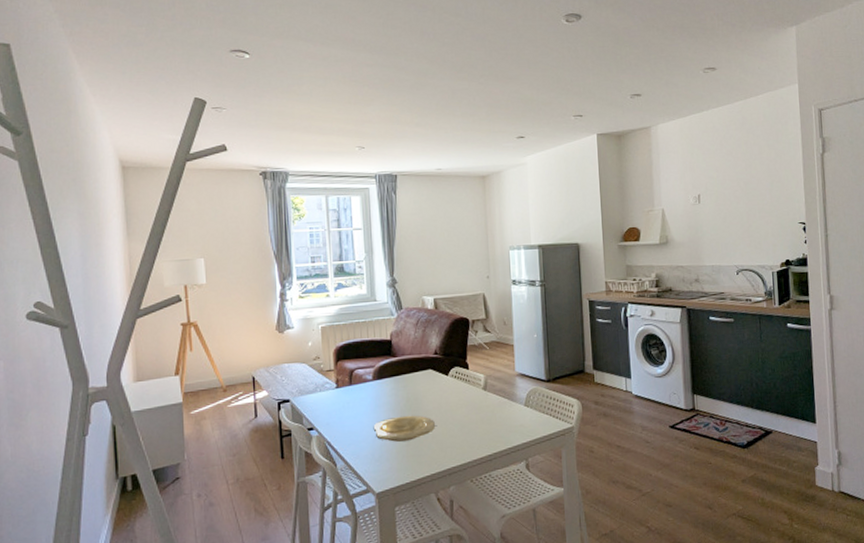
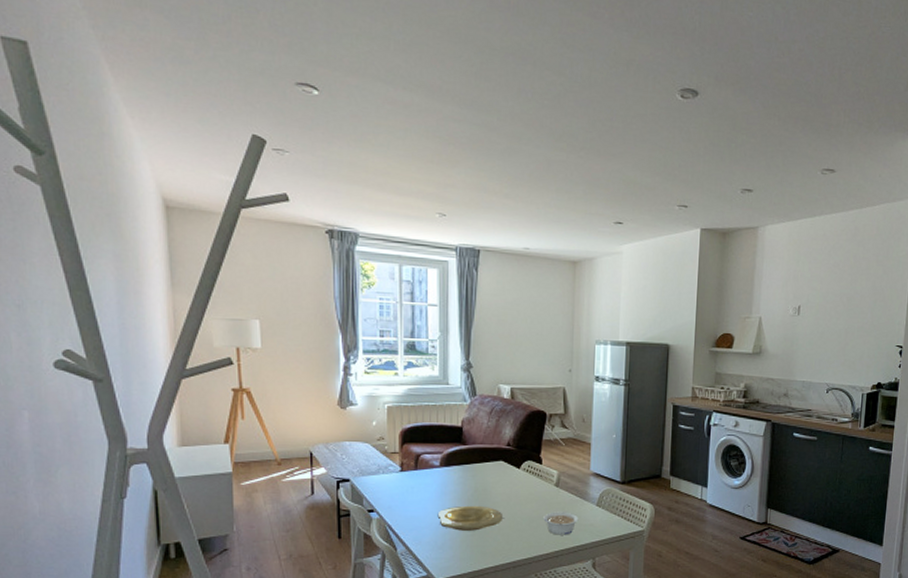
legume: none [474,414,509,439] -> present [543,511,579,535]

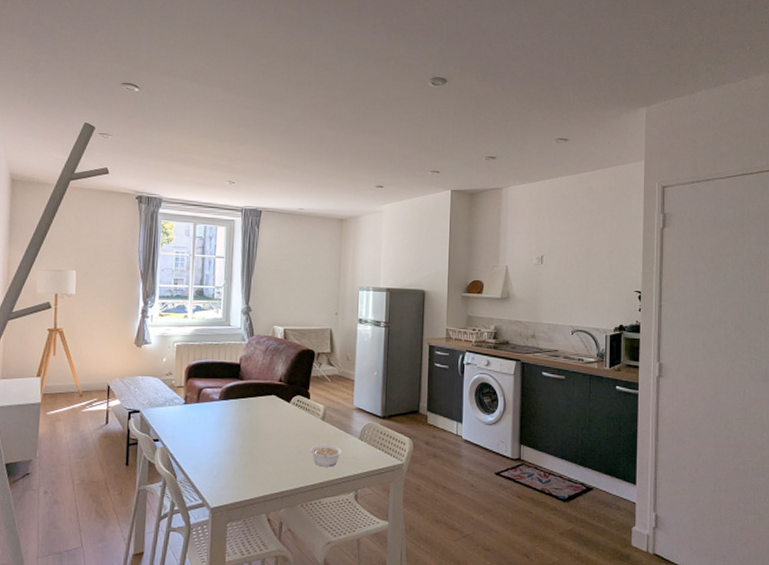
plate: present [437,505,504,531] -> none [214,436,274,461]

